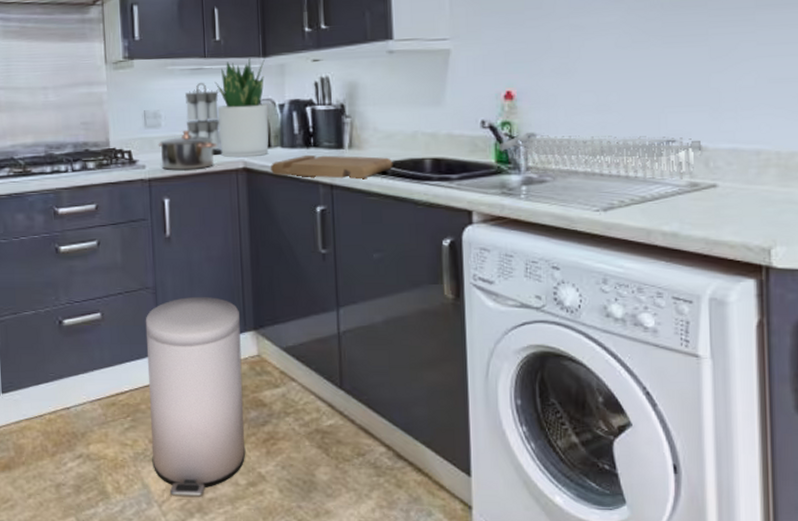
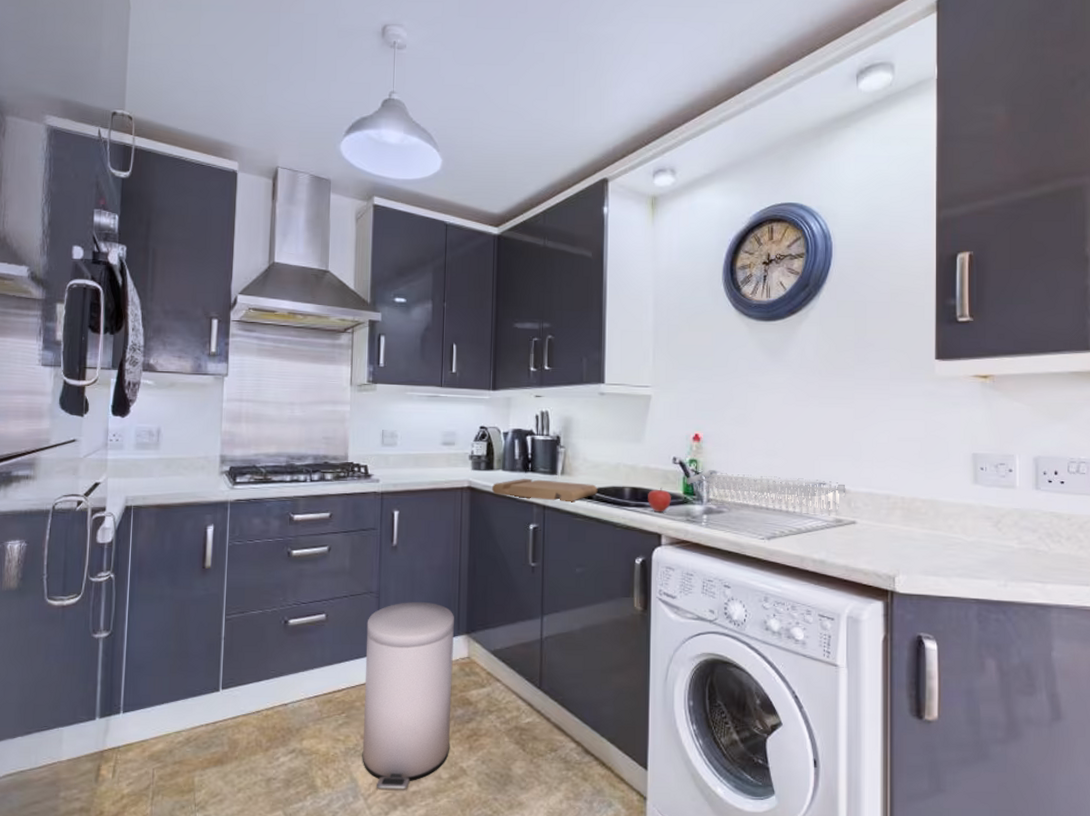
cooking pot: present [158,130,218,170] -> none [392,449,446,486]
spice rack: present [185,82,223,155] -> none [420,408,451,474]
planter: present [214,57,269,158] -> none [448,390,495,478]
fruit: none [453,156,482,186] -> present [648,487,671,513]

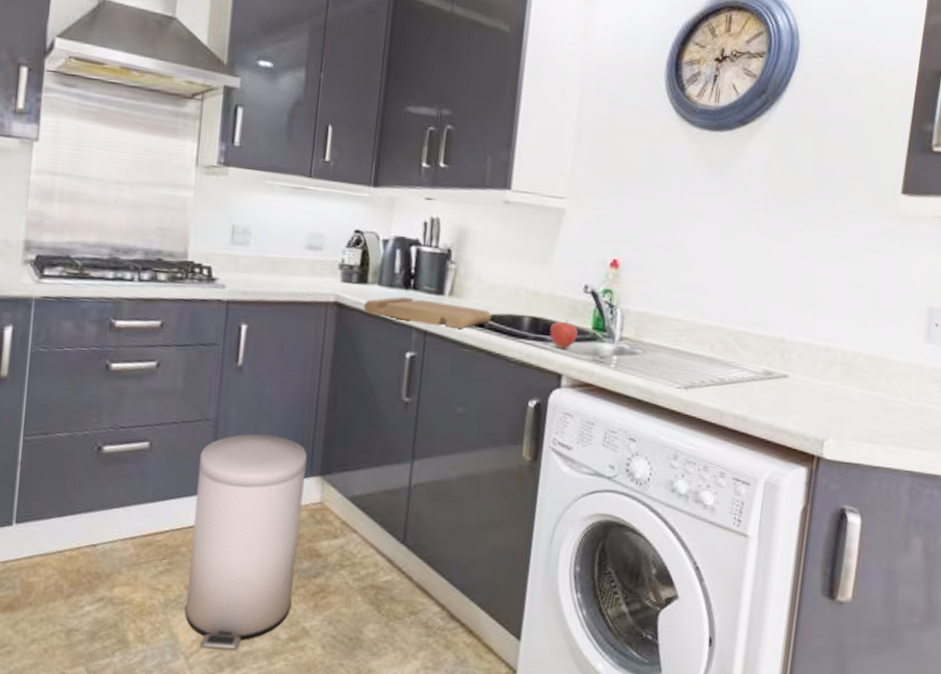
dish rack: present [687,469,846,517] -> none [598,302,781,369]

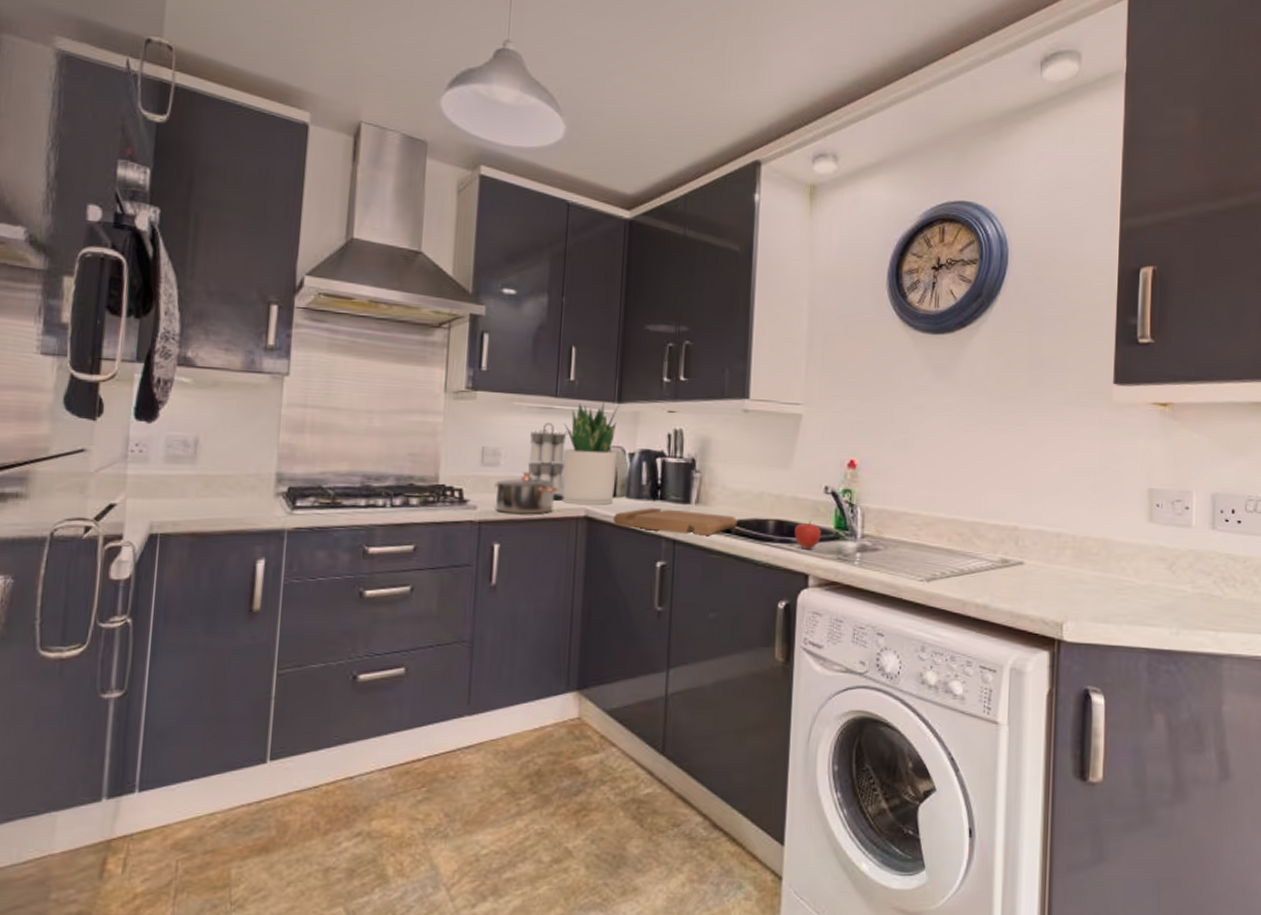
pedal bin: present [185,434,307,651] -> none [445,652,563,879]
cooking pot: none [243,252,310,298] -> present [493,471,560,515]
spice rack: none [278,203,320,284] -> present [528,422,567,500]
planter: none [313,185,377,292] -> present [562,402,621,506]

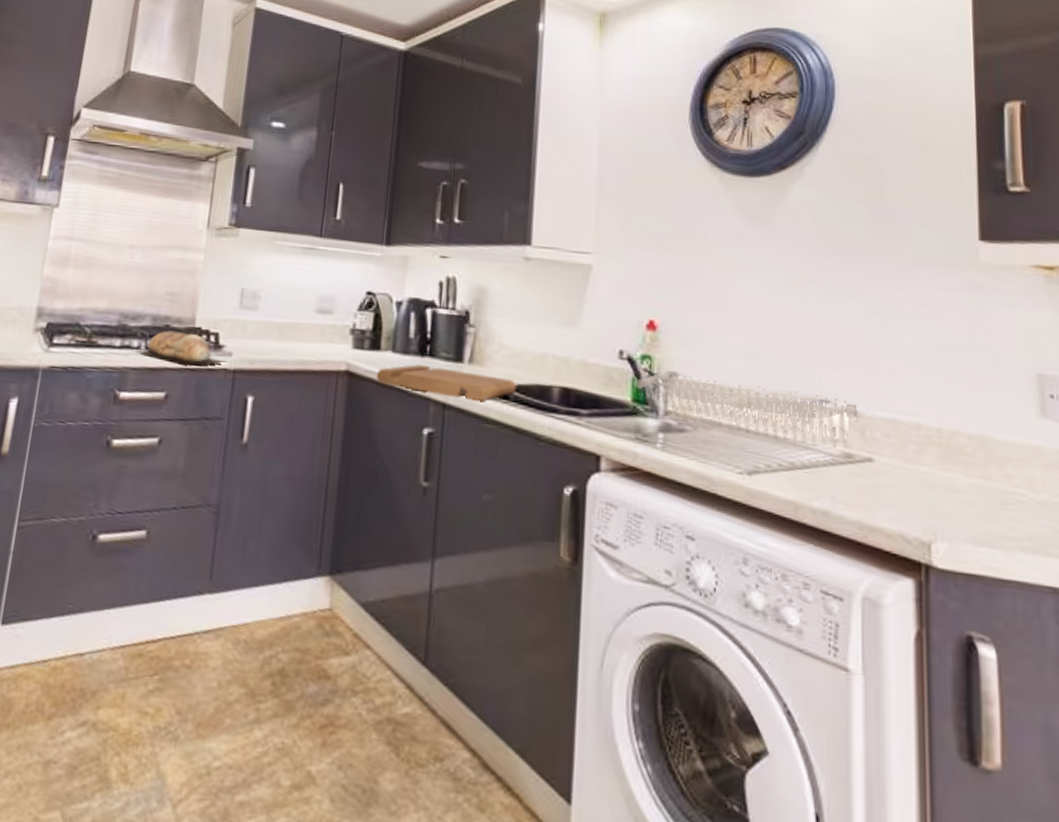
bread loaf: none [377,489,472,521] -> present [131,330,227,367]
cooking pot: present [493,471,560,515] -> none [251,316,320,366]
spice rack: present [528,422,567,500] -> none [287,263,330,351]
planter: present [562,402,621,506] -> none [323,244,389,360]
fruit: present [794,520,821,550] -> none [583,390,615,425]
dish rack: none [839,501,1014,557] -> present [637,370,858,450]

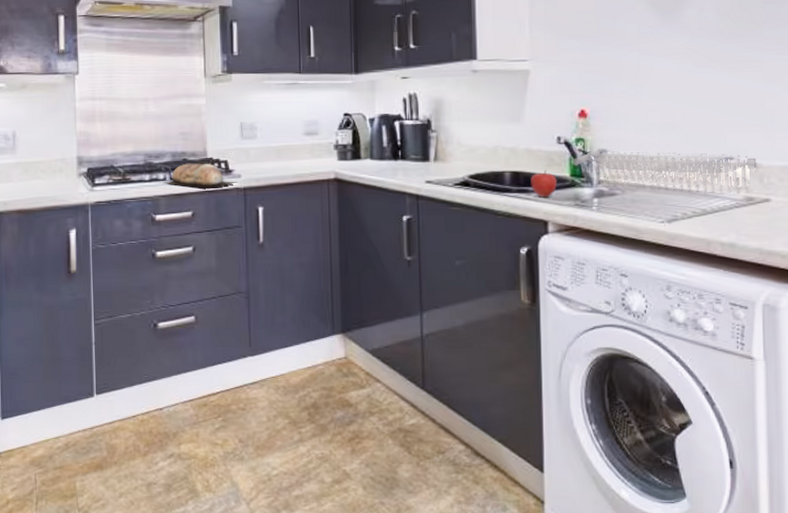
cutting board: present [376,364,517,402] -> none [359,166,475,191]
fruit: none [583,390,615,425] -> present [531,170,557,198]

